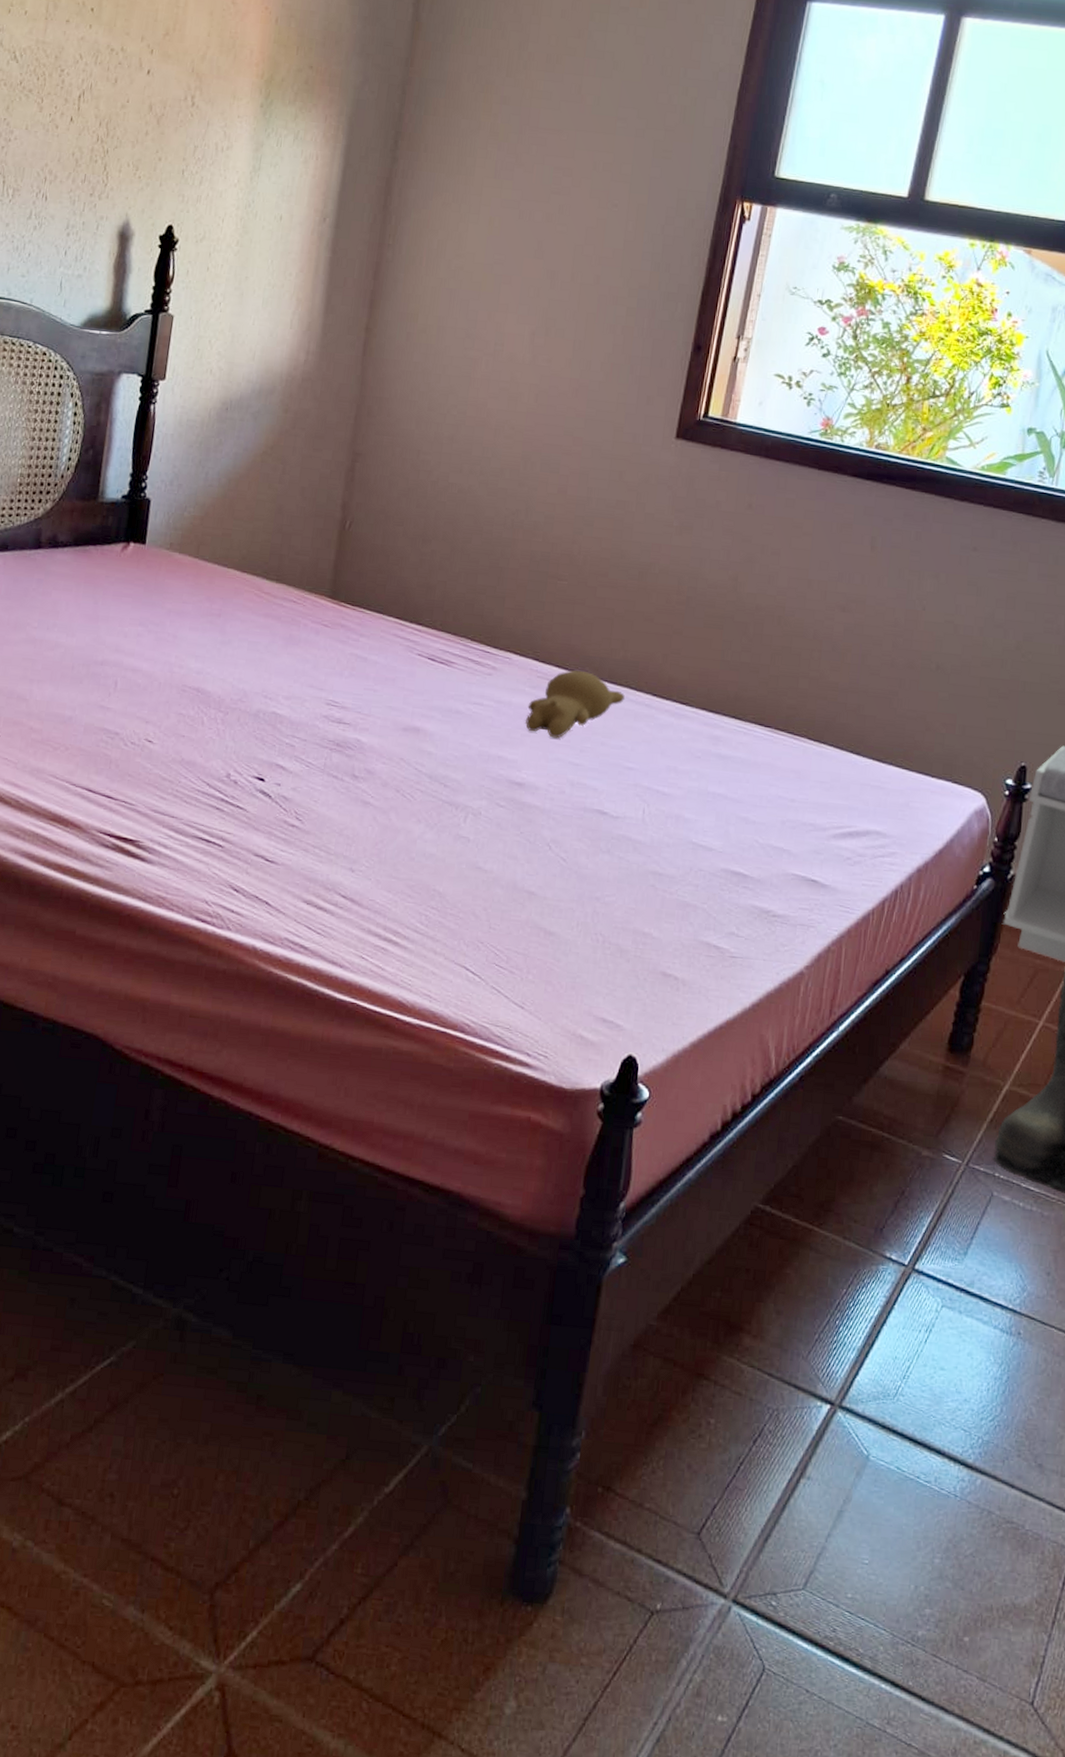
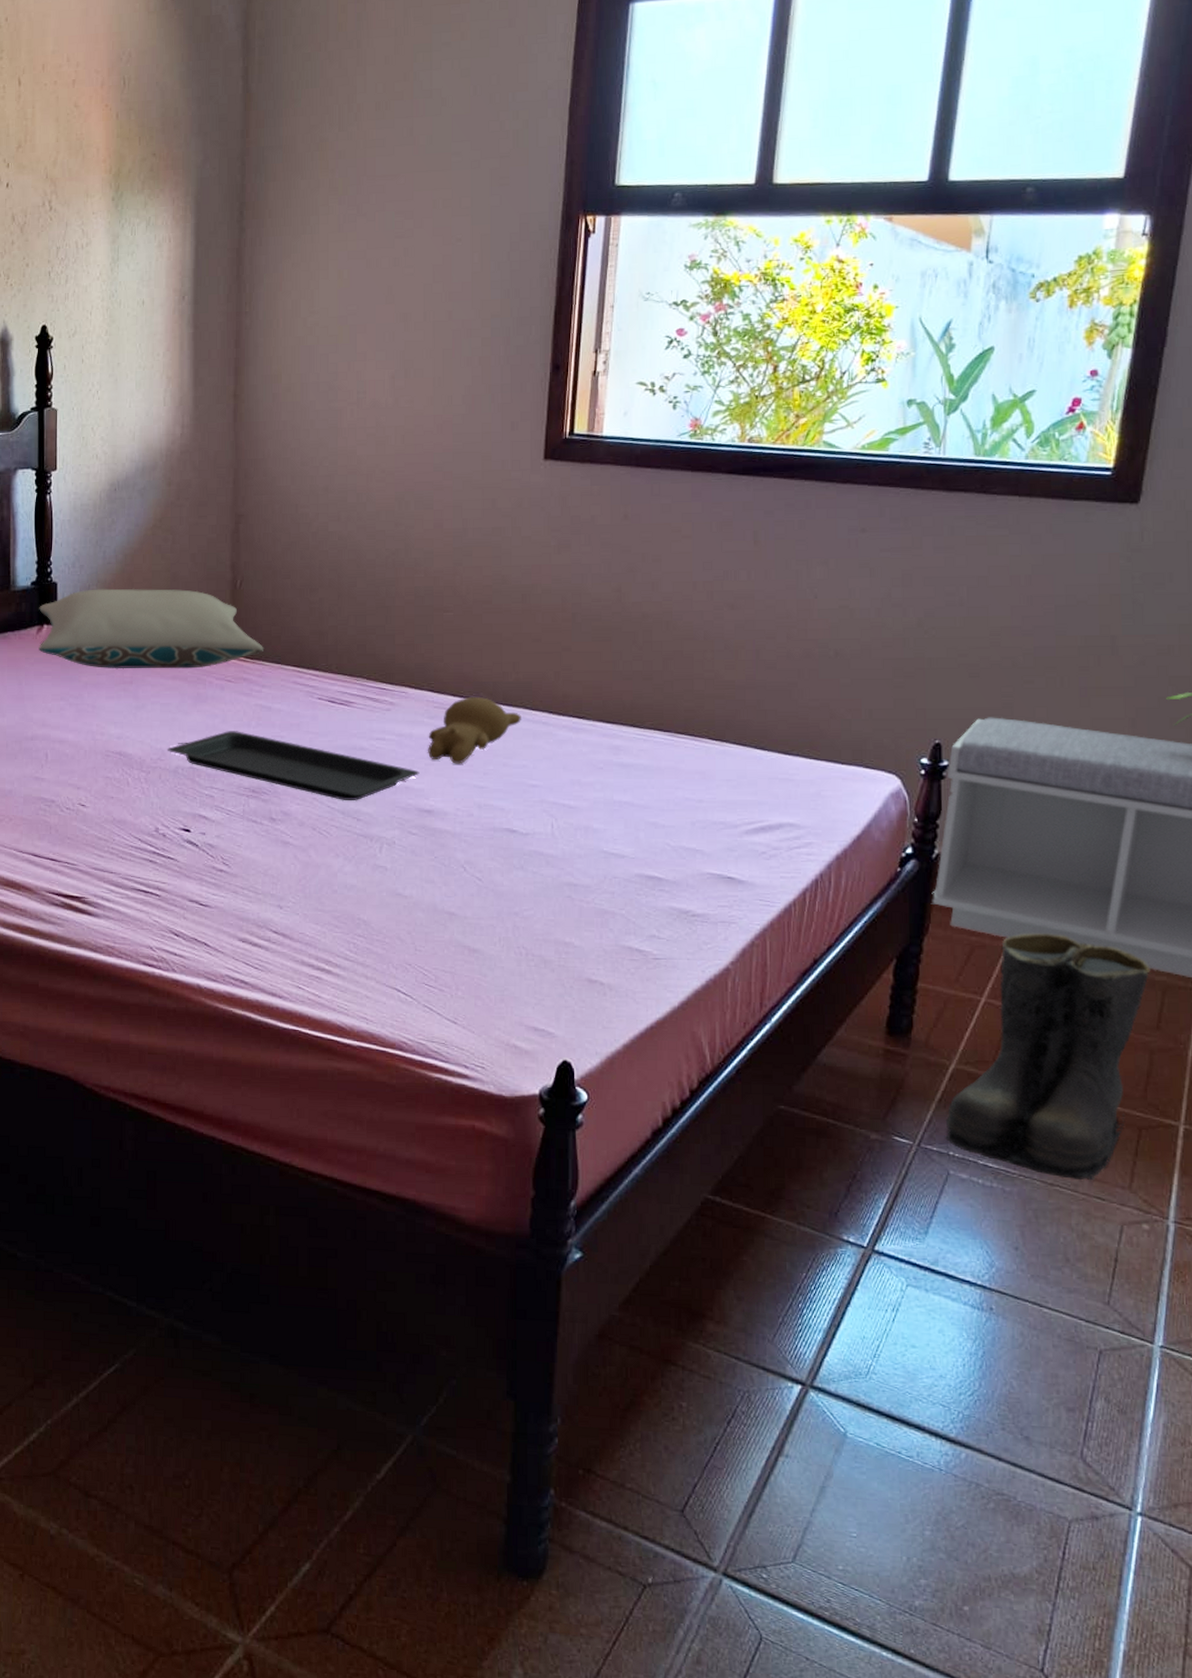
pillow: none [121,511,366,608] -> present [38,588,263,669]
serving tray: none [249,678,515,765] -> present [166,731,420,800]

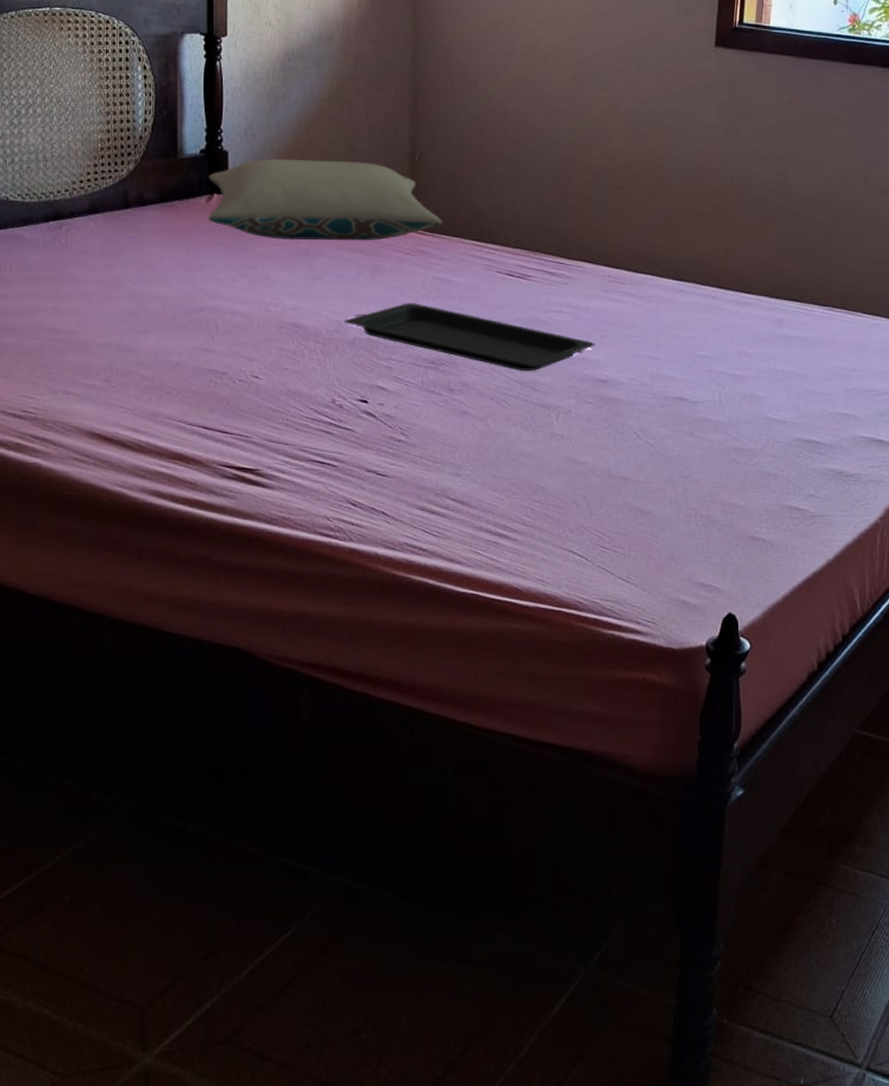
teddy bear: present [428,696,521,764] -> none [604,271,692,336]

